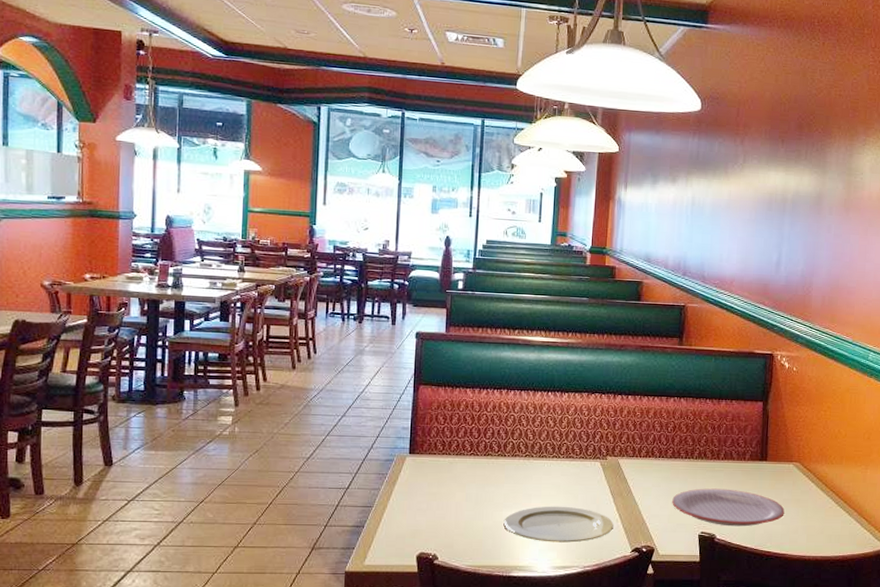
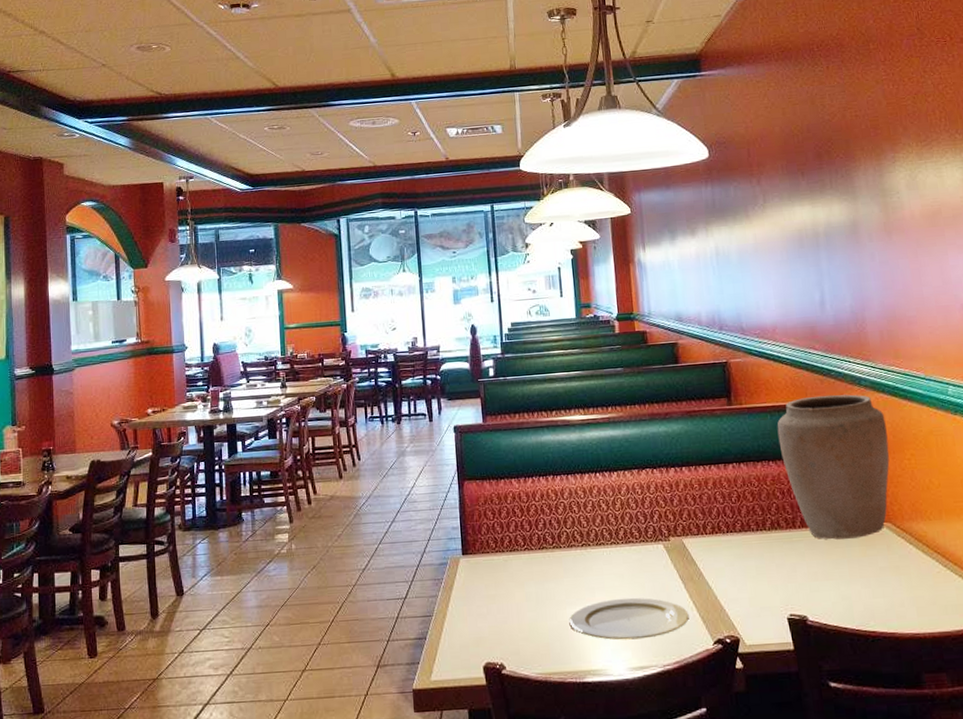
plate: present [672,488,785,527] -> none [750,561,884,605]
vase: none [718,346,812,473] -> present [777,394,890,540]

